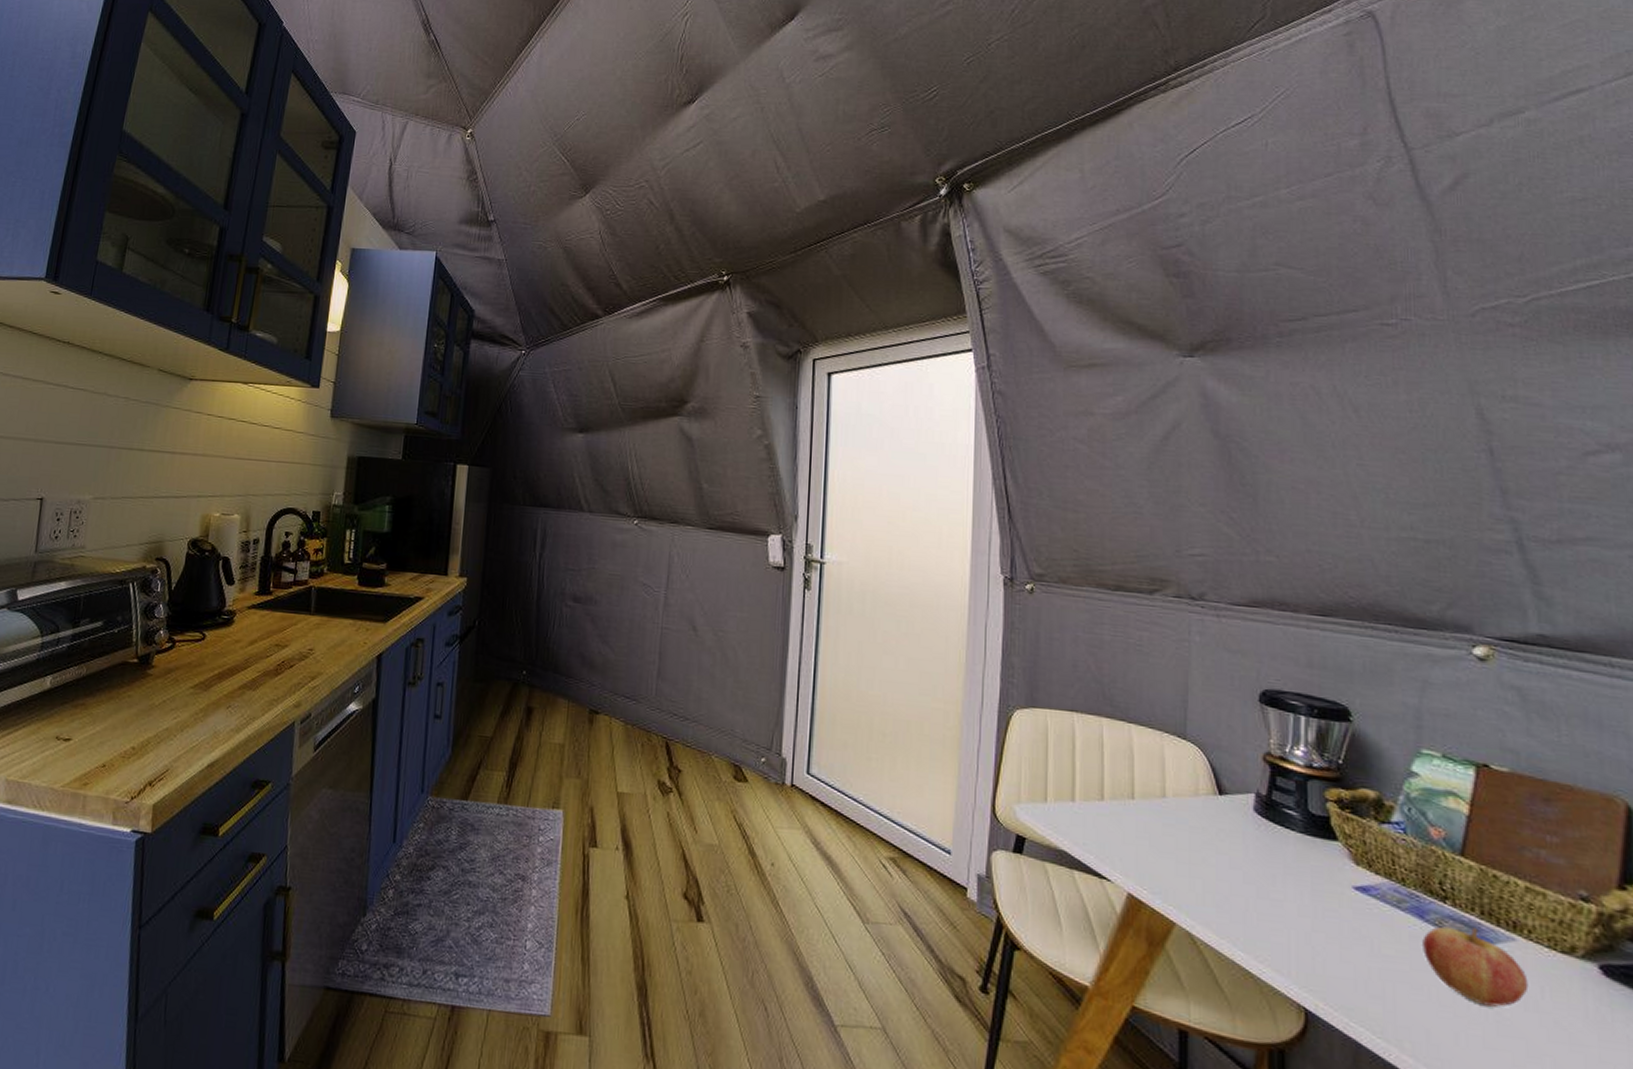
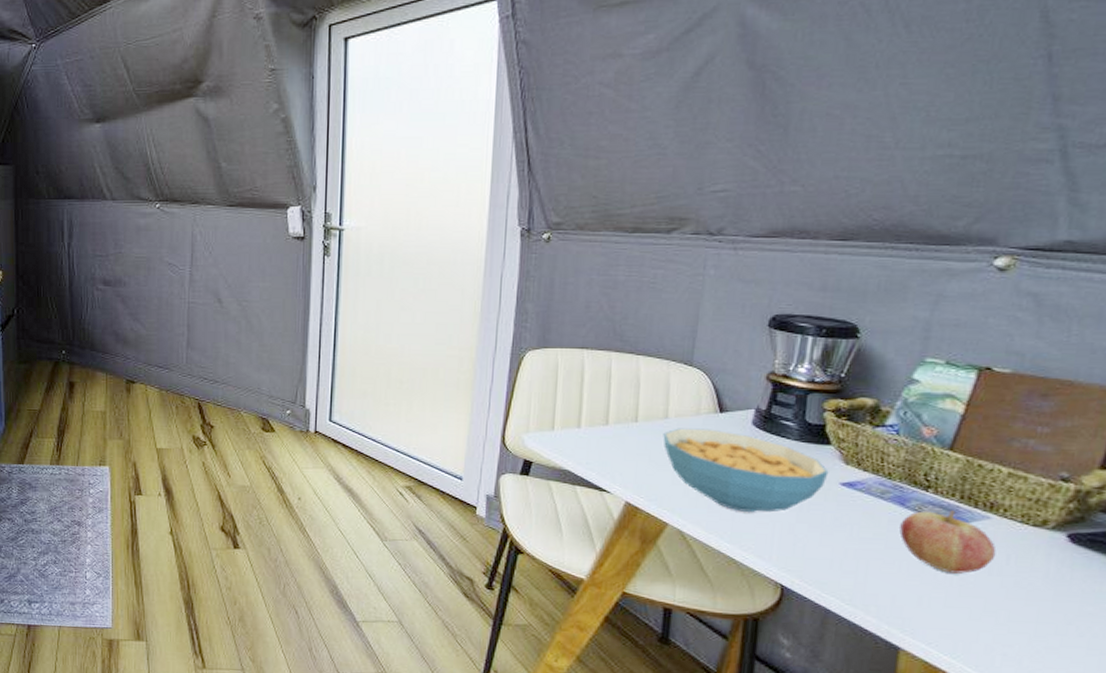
cereal bowl: none [1162,809,1340,917] -> present [663,428,829,513]

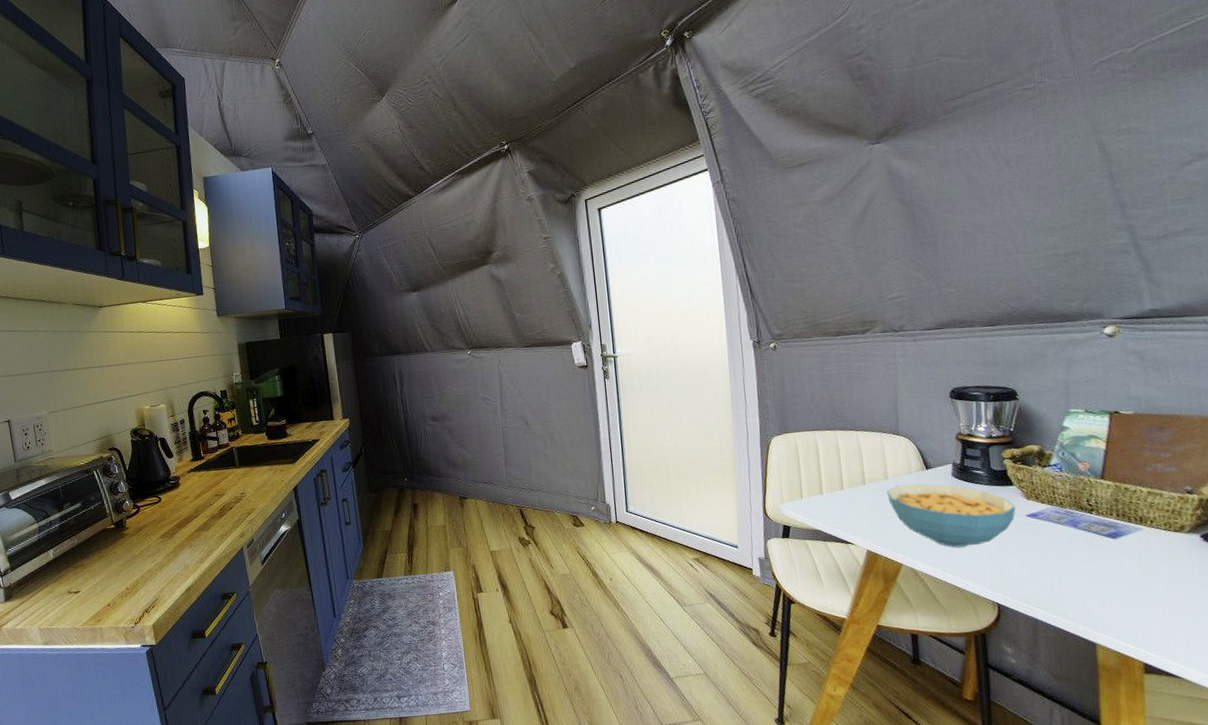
fruit: present [899,510,997,574] -> none [1077,526,1152,577]

